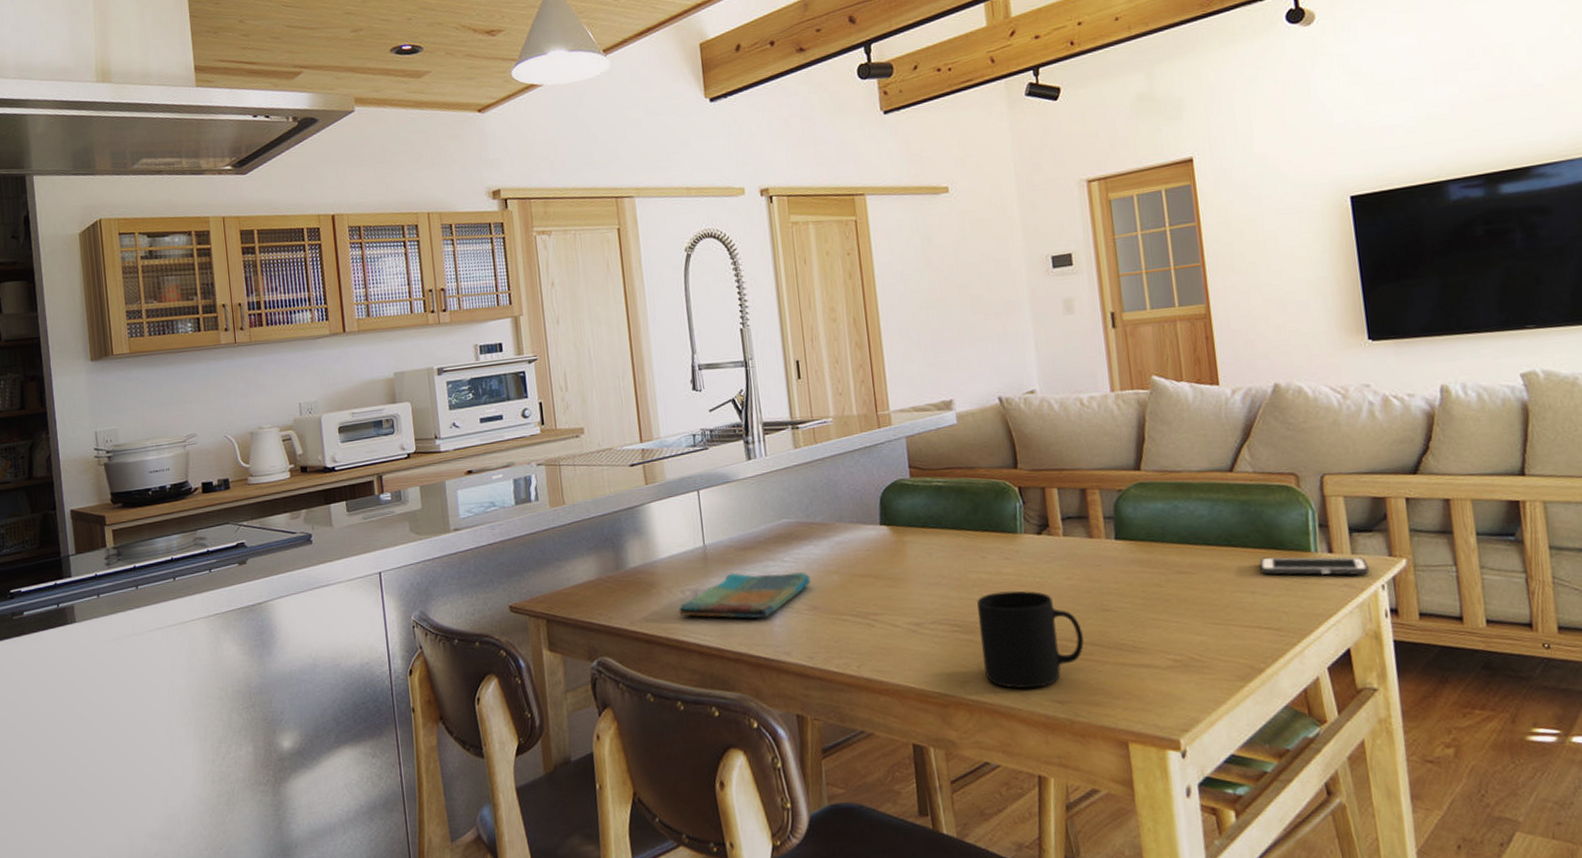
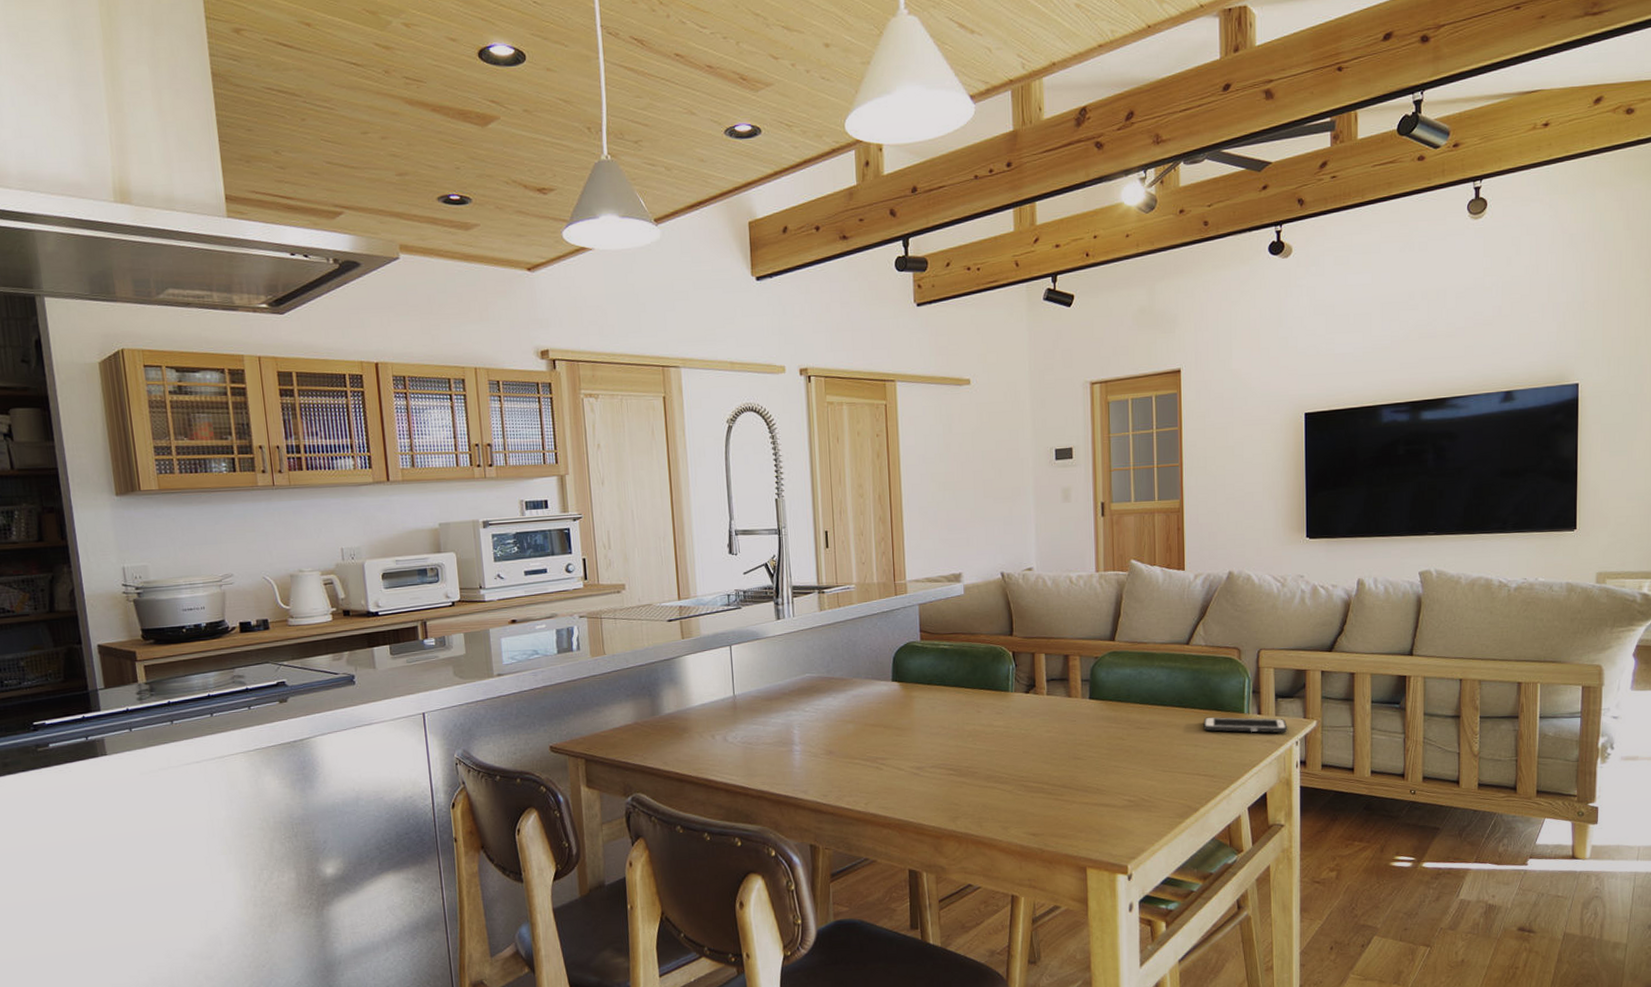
dish towel: present [678,572,811,619] -> none [708,720,828,761]
mug: present [977,590,1084,689] -> none [971,741,1057,823]

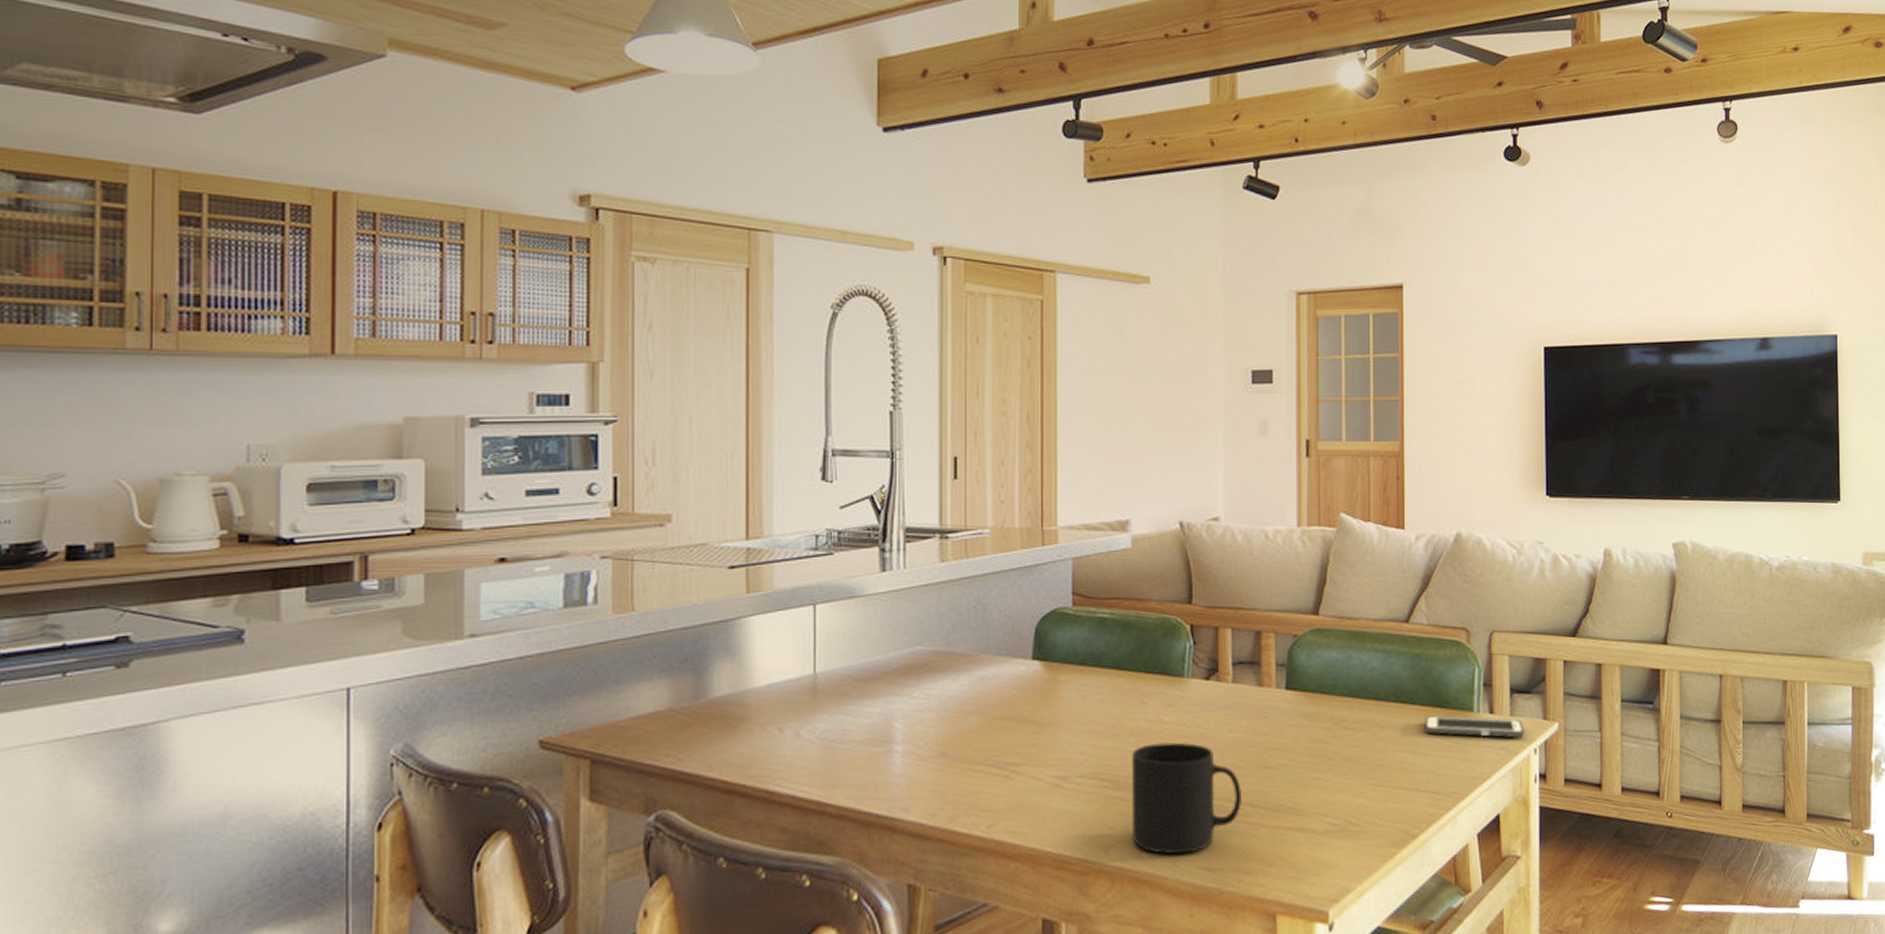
mug: none [971,741,1057,823] -> present [1132,742,1242,854]

